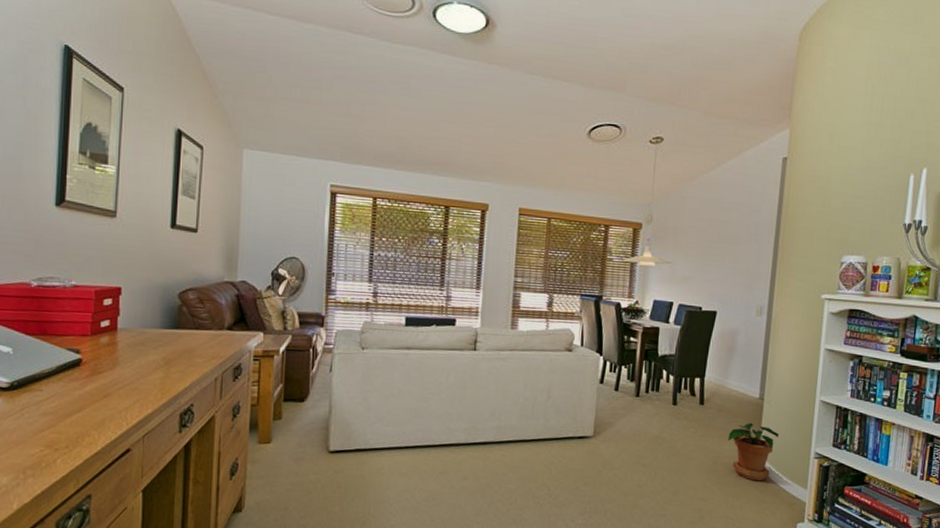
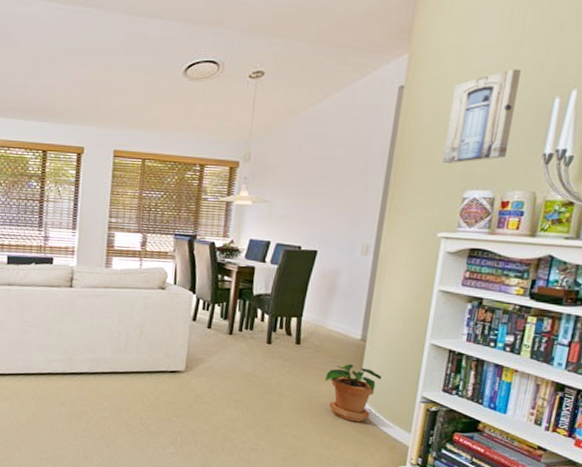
wall art: none [822,147,883,230] -> present [442,68,522,163]

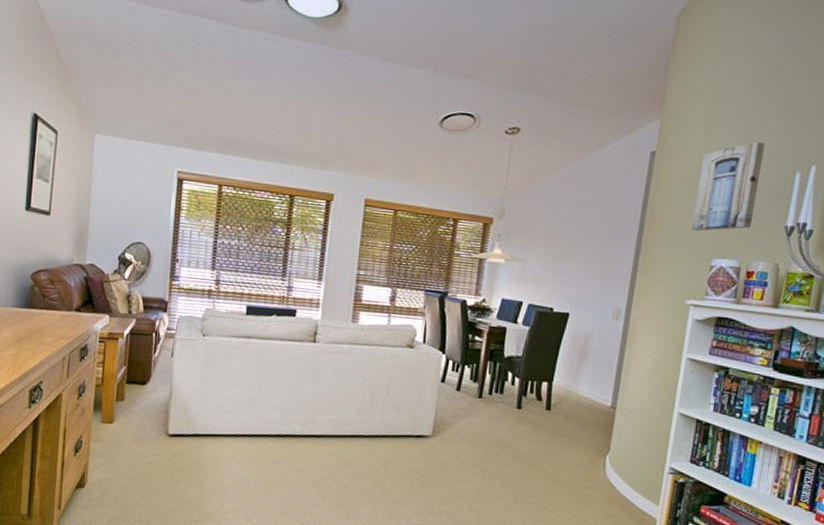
potted plant: present [325,364,381,423] -> none [575,432,631,494]

